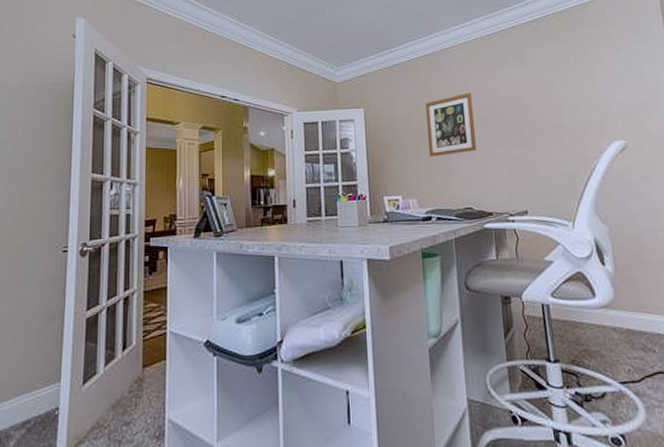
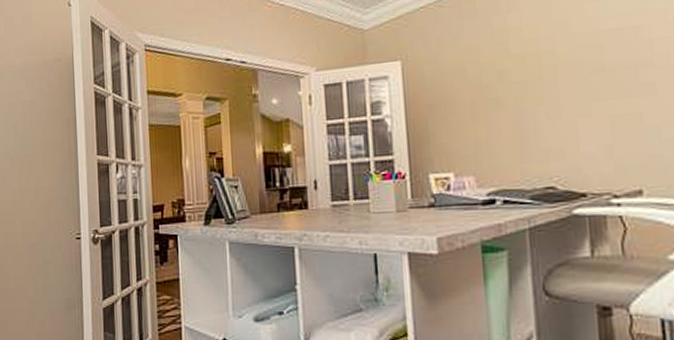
wall art: present [425,93,477,157] -> none [487,27,564,120]

